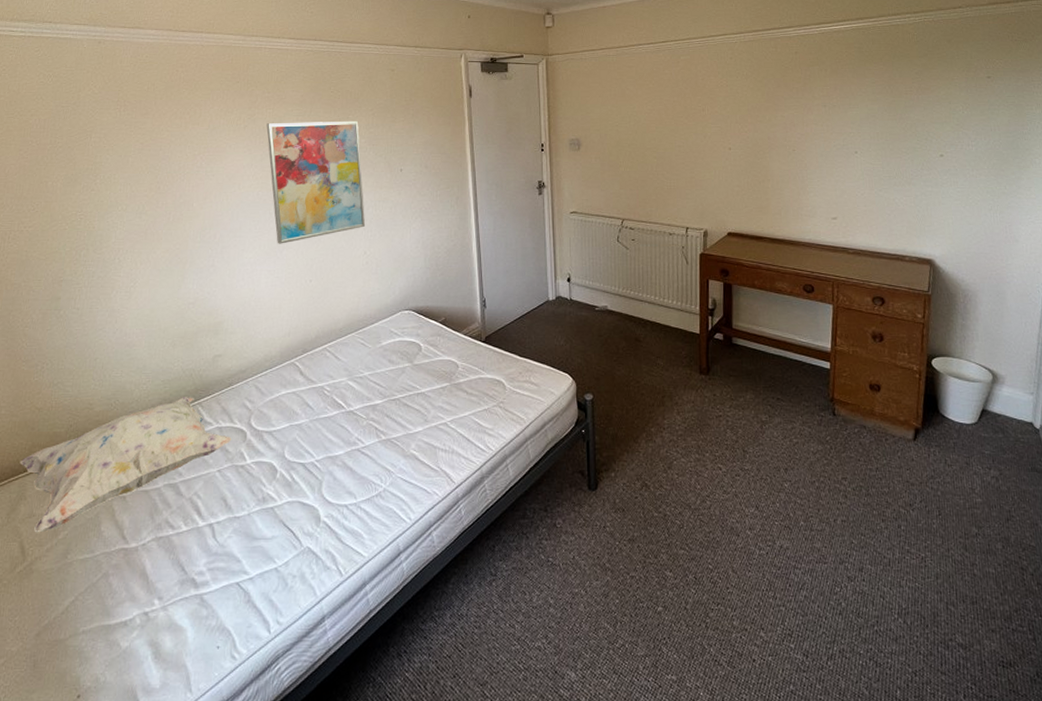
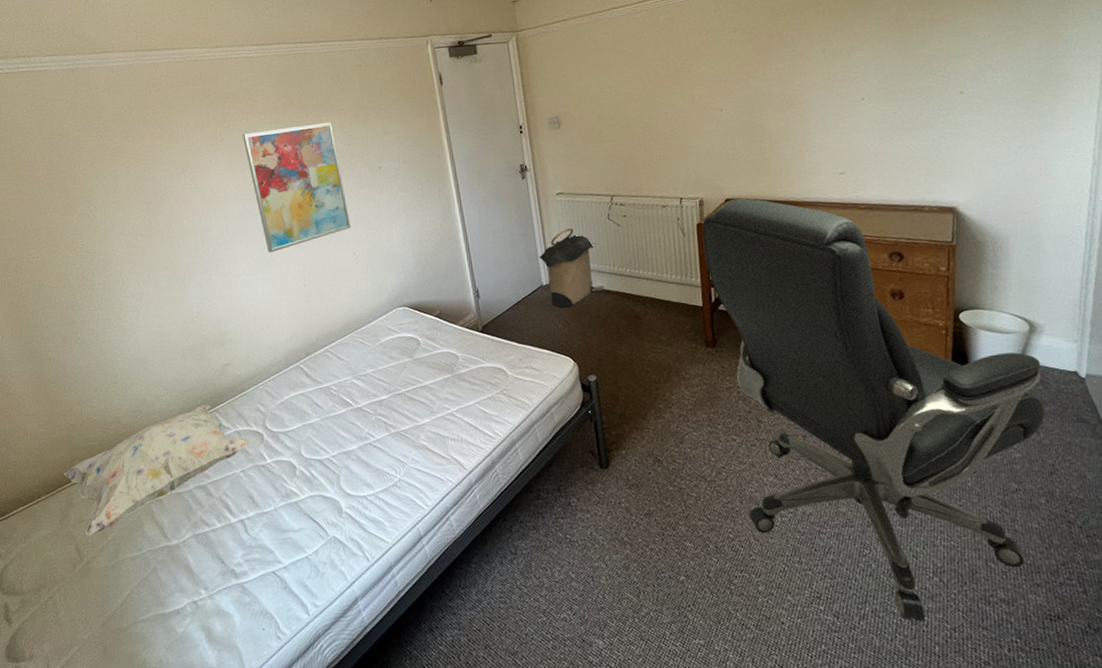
laundry hamper: none [548,247,603,324] -> present [539,228,596,308]
chair: none [704,233,1004,664] -> present [701,198,1046,622]

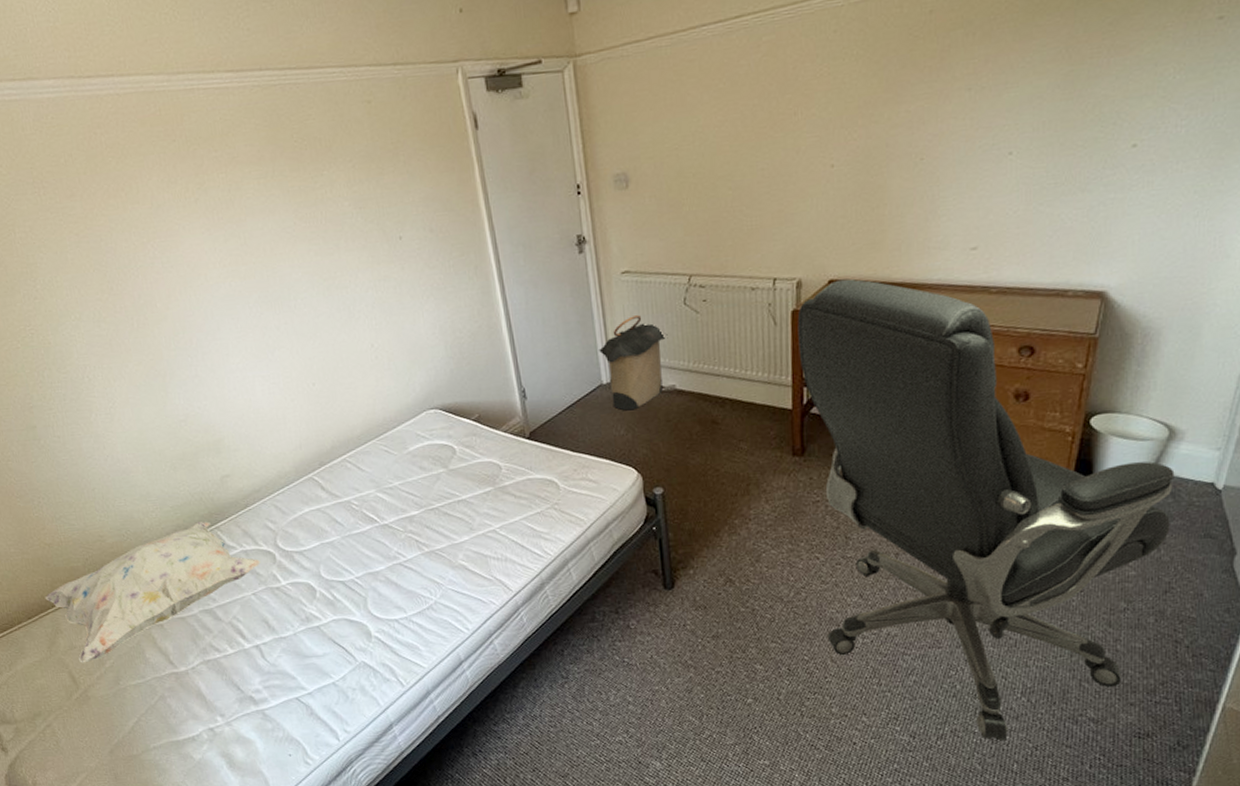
wall art: present [242,122,352,253] -> none [222,177,368,344]

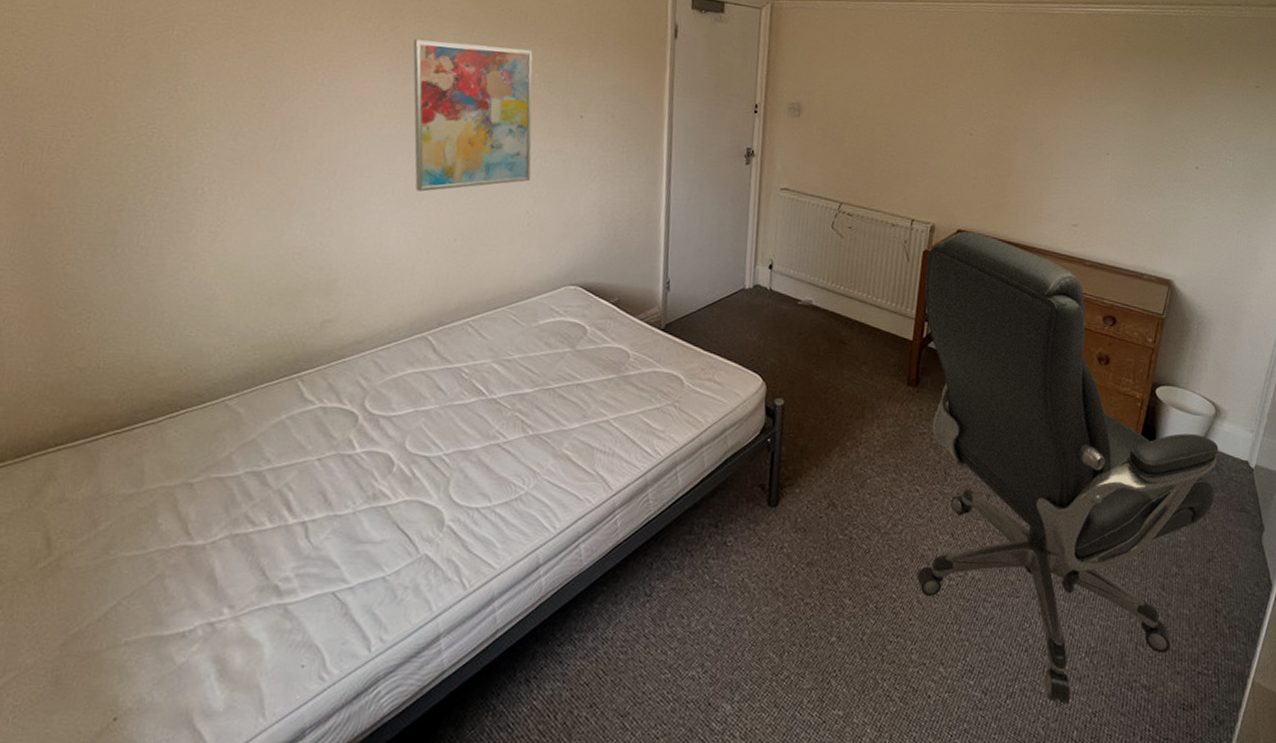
decorative pillow: present [45,521,260,663] -> none [49,367,338,522]
wall art: none [222,177,368,344] -> present [413,39,533,192]
laundry hamper: present [599,315,668,411] -> none [747,229,813,318]

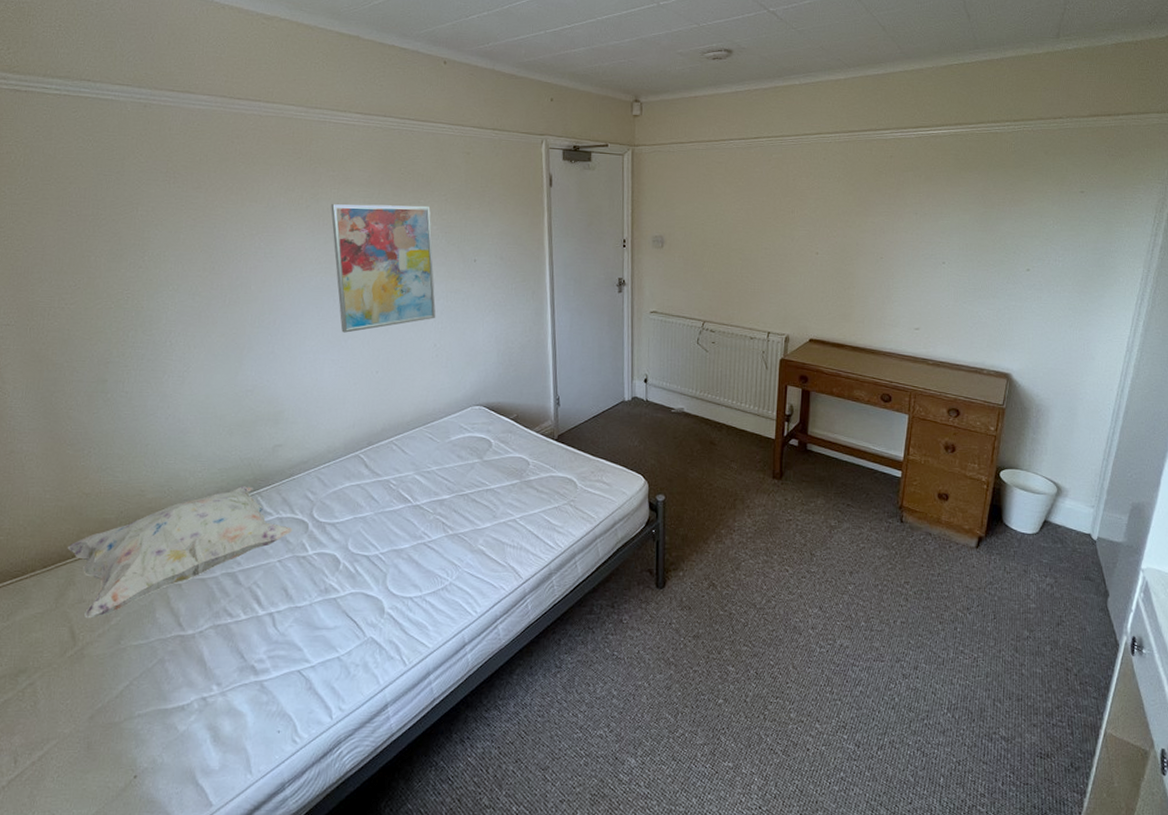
decorative pillow: none [49,367,338,522] -> present [67,486,293,619]
chair: present [916,231,1219,704] -> none [783,339,1062,754]

